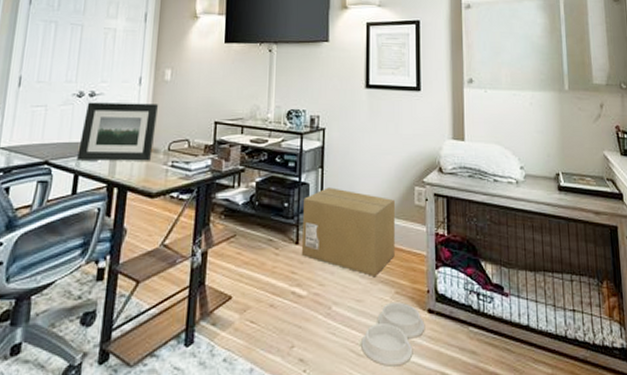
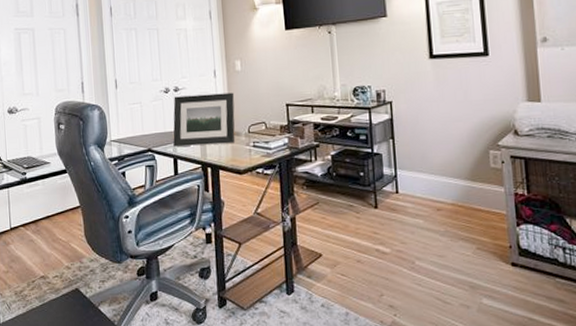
box: present [302,187,395,278] -> none [378,156,473,236]
pet bowl: present [361,302,425,367] -> none [446,256,510,312]

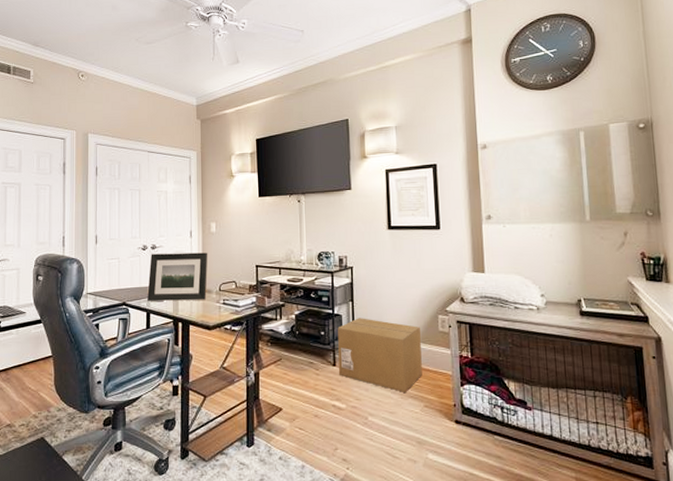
box: none [378,156,473,236] -> present [338,318,422,394]

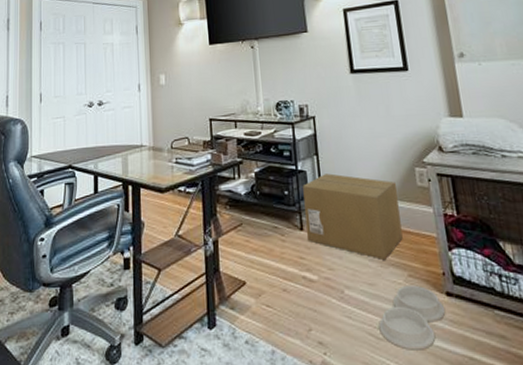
picture frame: present [147,252,208,301] -> none [95,107,158,163]
pet bowl: none [396,414,453,467] -> present [379,285,446,350]

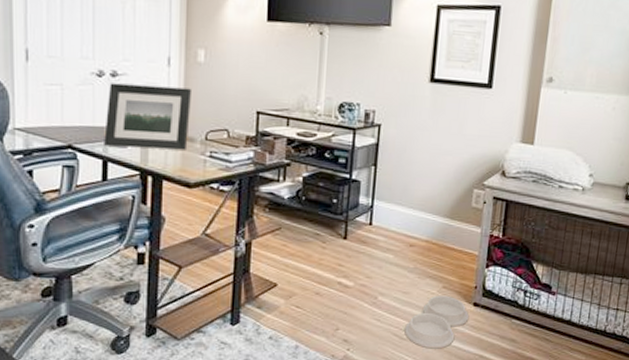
picture frame: none [95,107,158,163] -> present [104,83,193,150]
box: present [303,173,403,261] -> none [350,186,451,273]

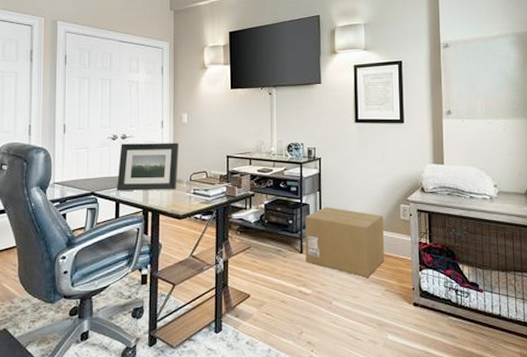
box: none [350,186,451,273] -> present [305,207,384,279]
pet bowl: present [404,295,470,349] -> none [358,297,412,347]

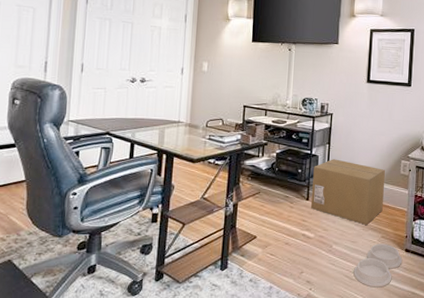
picture frame: present [117,143,180,191] -> none [132,87,198,135]
pet bowl: none [358,297,412,347] -> present [353,243,403,288]

